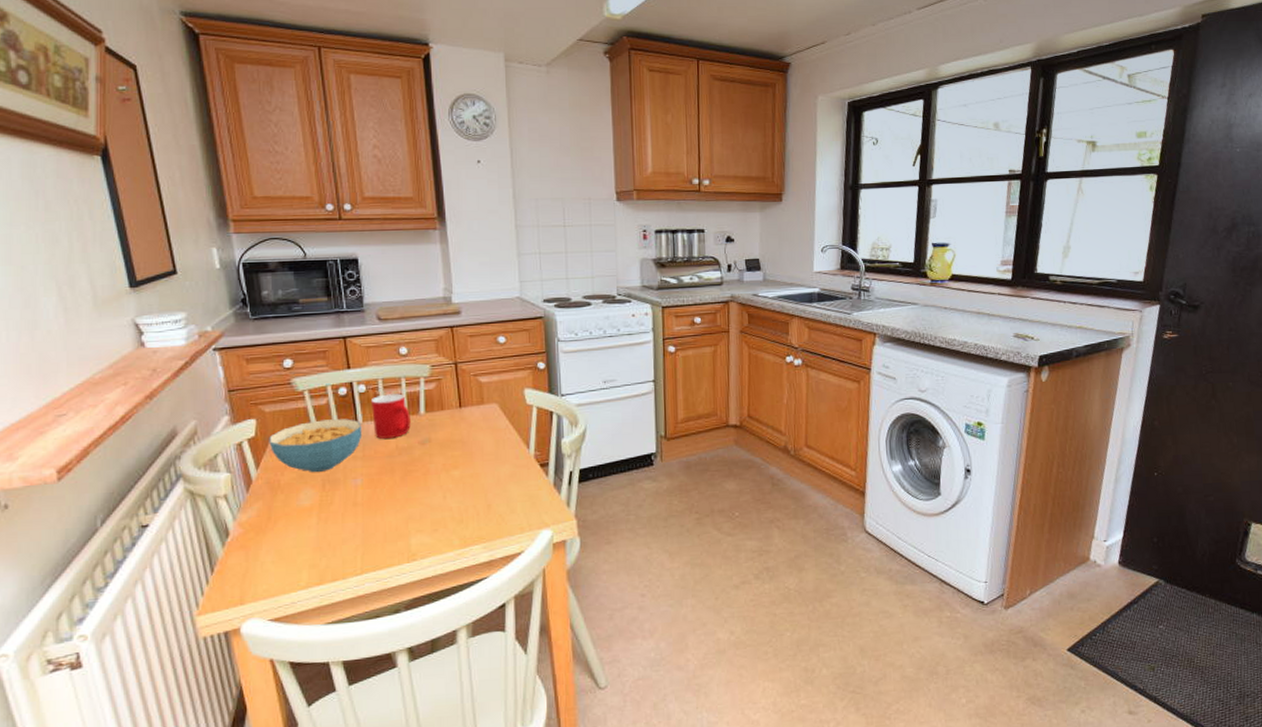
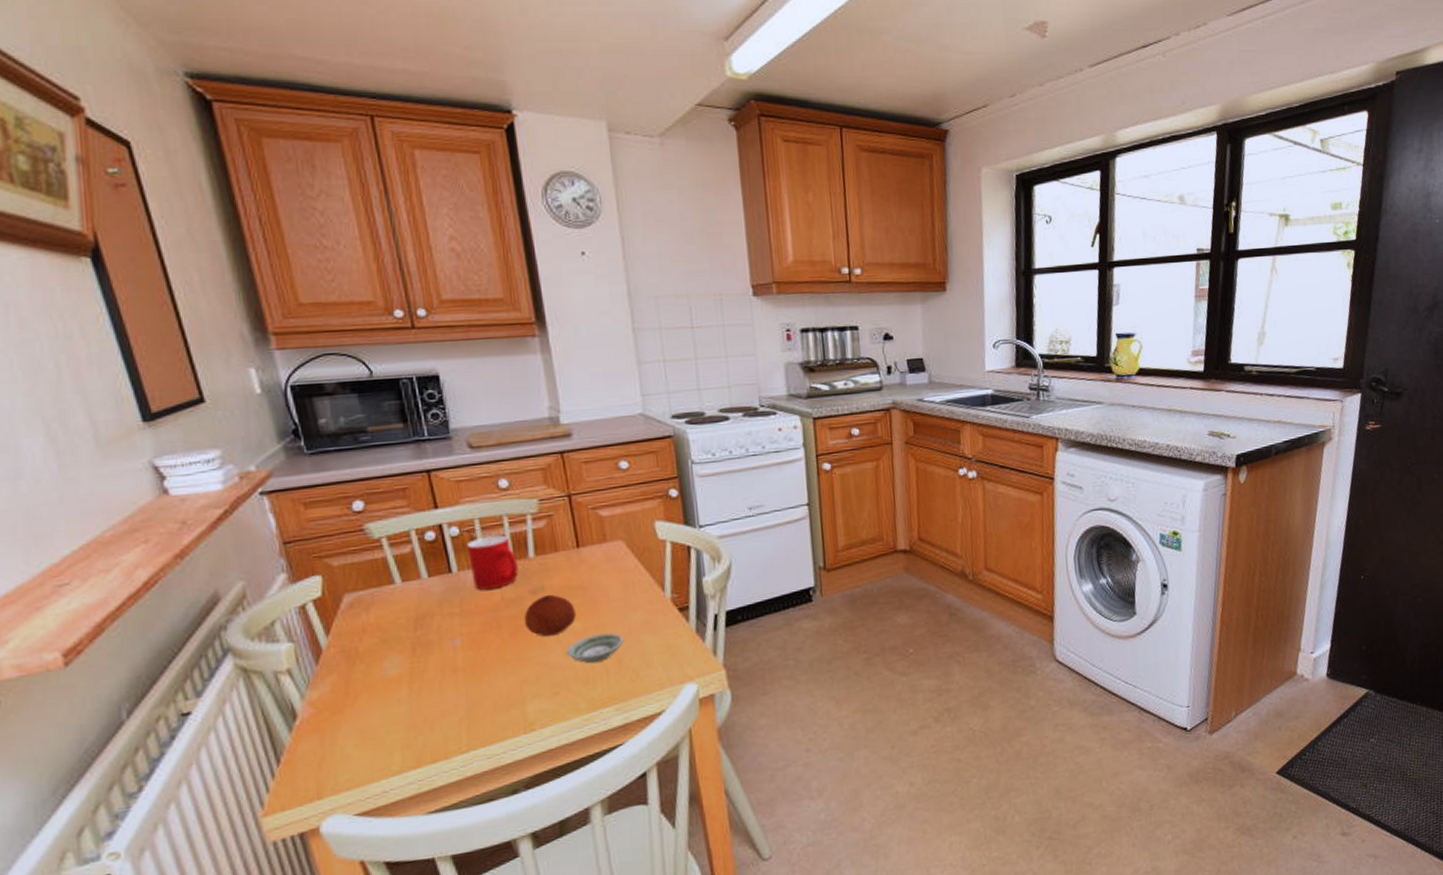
cereal bowl: present [269,419,362,473] -> none [340,568,459,636]
fruit: none [413,445,455,482] -> present [524,594,576,637]
saucer: none [446,482,493,506] -> present [567,633,623,663]

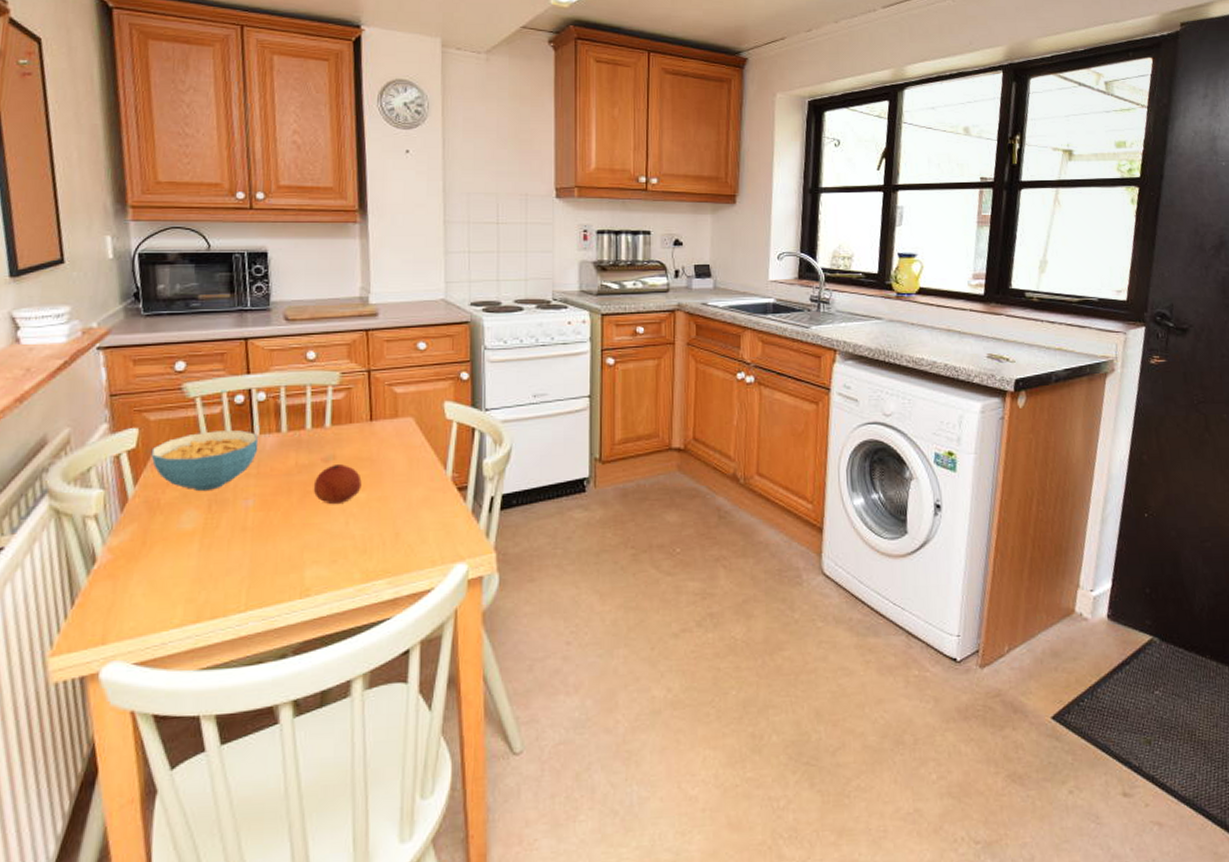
cereal bowl: none [340,568,459,636] -> present [151,430,259,492]
cup: present [466,535,518,590] -> none [270,403,314,454]
saucer: present [567,633,623,663] -> none [349,506,402,534]

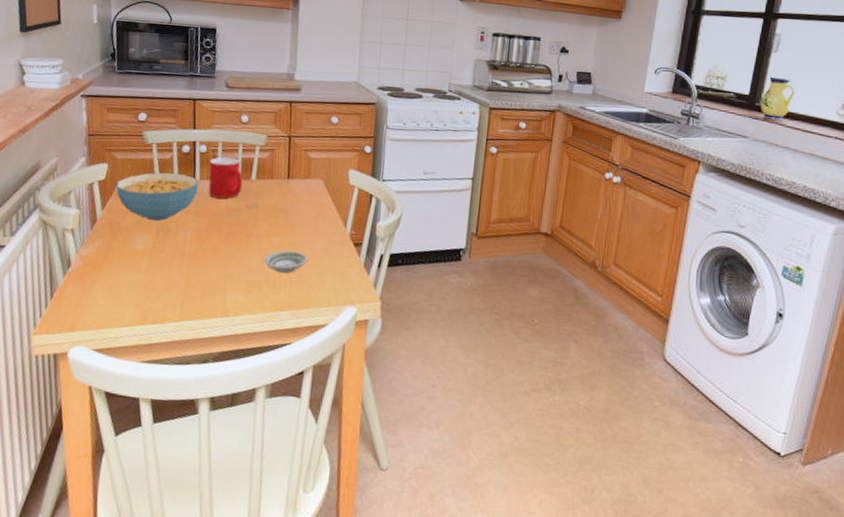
cup: none [270,403,314,454] -> present [208,157,243,199]
fruit: present [313,463,362,505] -> none [238,211,277,245]
saucer: none [349,506,402,534] -> present [264,250,308,273]

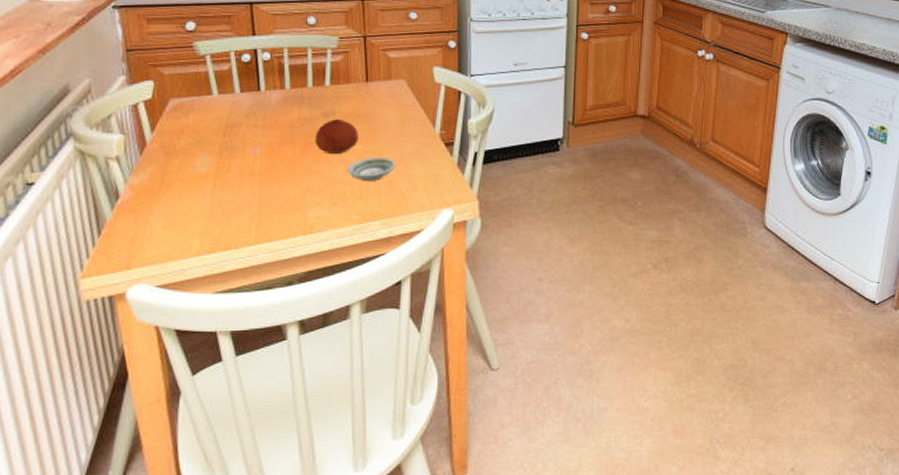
cereal bowl: present [116,172,199,221] -> none [166,86,265,140]
cup: present [208,157,243,199] -> none [274,63,315,108]
fruit: none [238,211,277,245] -> present [314,118,359,155]

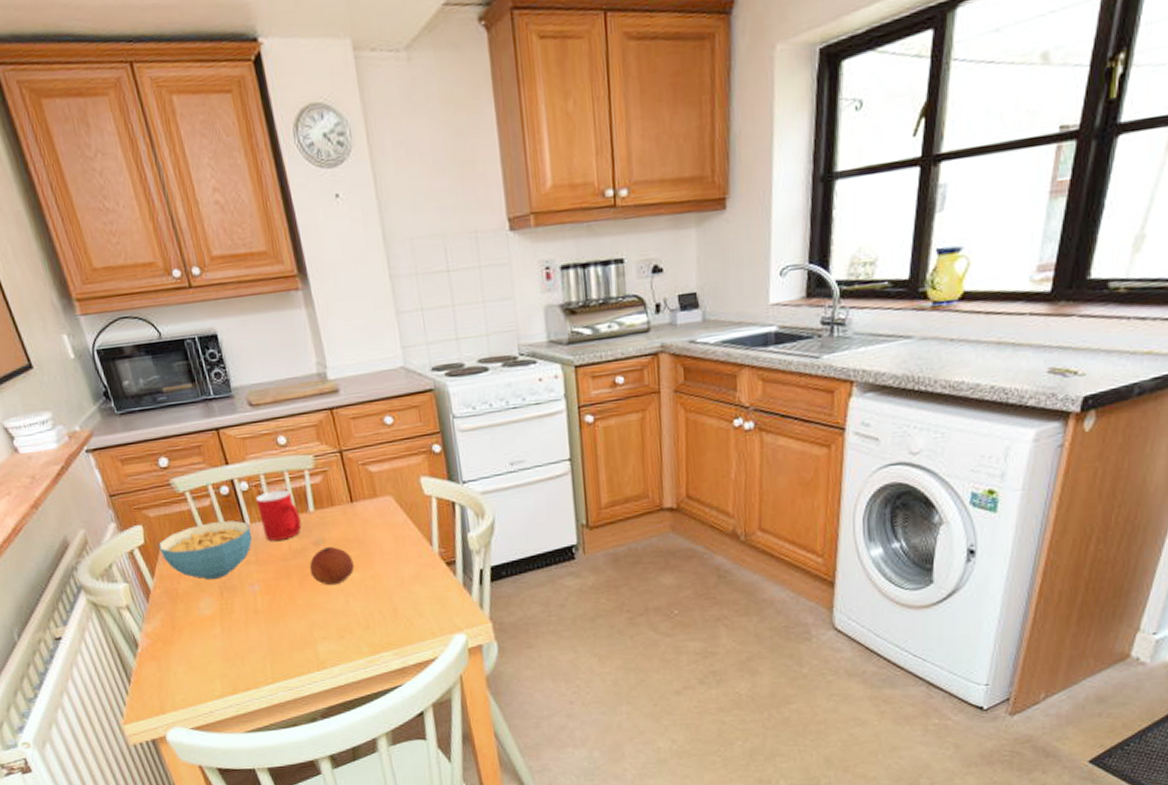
cereal bowl: none [166,86,265,140] -> present [158,520,253,580]
cup: none [274,63,315,108] -> present [255,490,302,541]
saucer: present [347,158,395,181] -> none [348,584,397,611]

